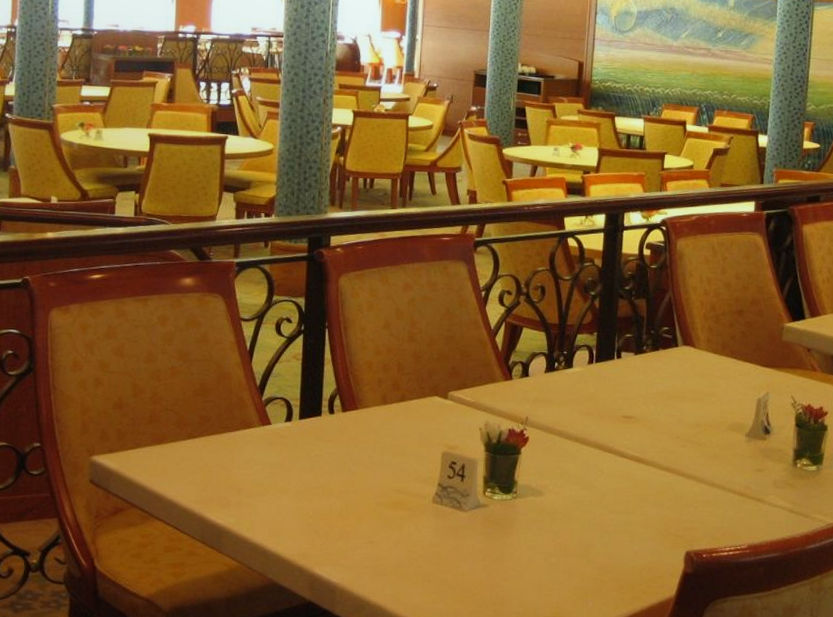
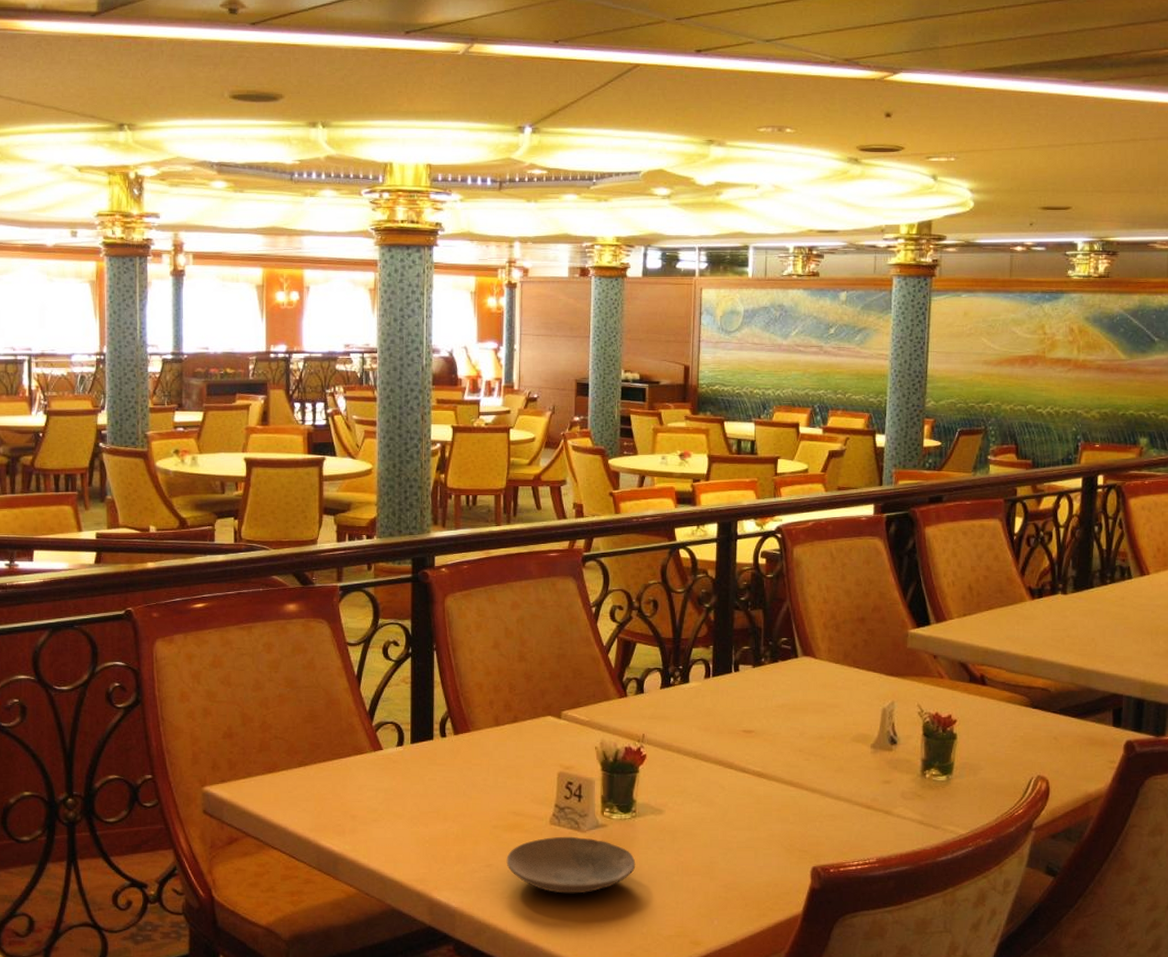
plate: none [388,515,515,573] -> present [506,836,636,894]

